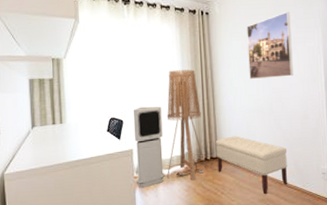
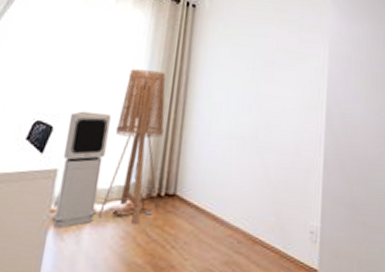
bench: present [215,136,287,195] -> none [172,167,268,255]
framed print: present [247,11,294,79] -> none [234,19,295,99]

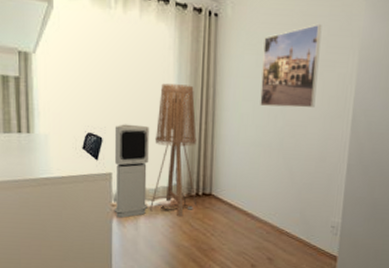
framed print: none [234,19,295,99] -> present [260,23,322,108]

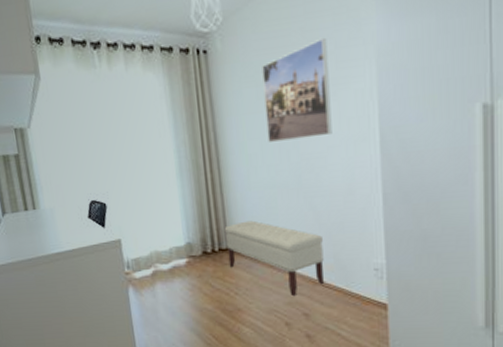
air purifier: present [115,124,149,218] -> none [118,184,163,286]
floor lamp: present [150,83,198,217] -> none [158,133,215,278]
bench: none [209,171,293,243] -> present [224,220,324,297]

